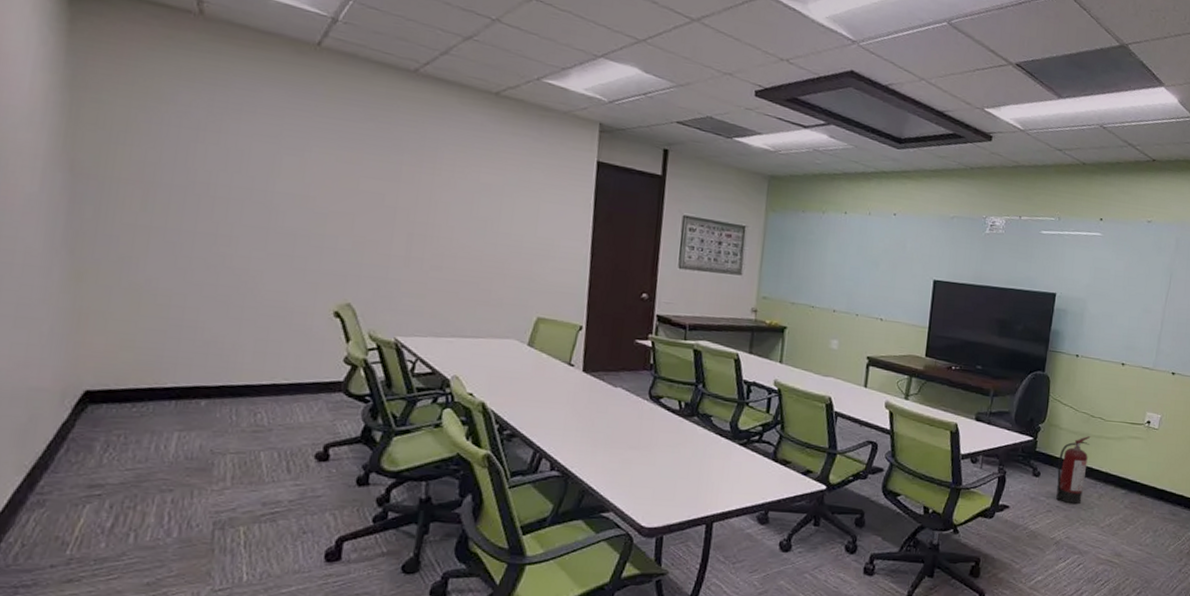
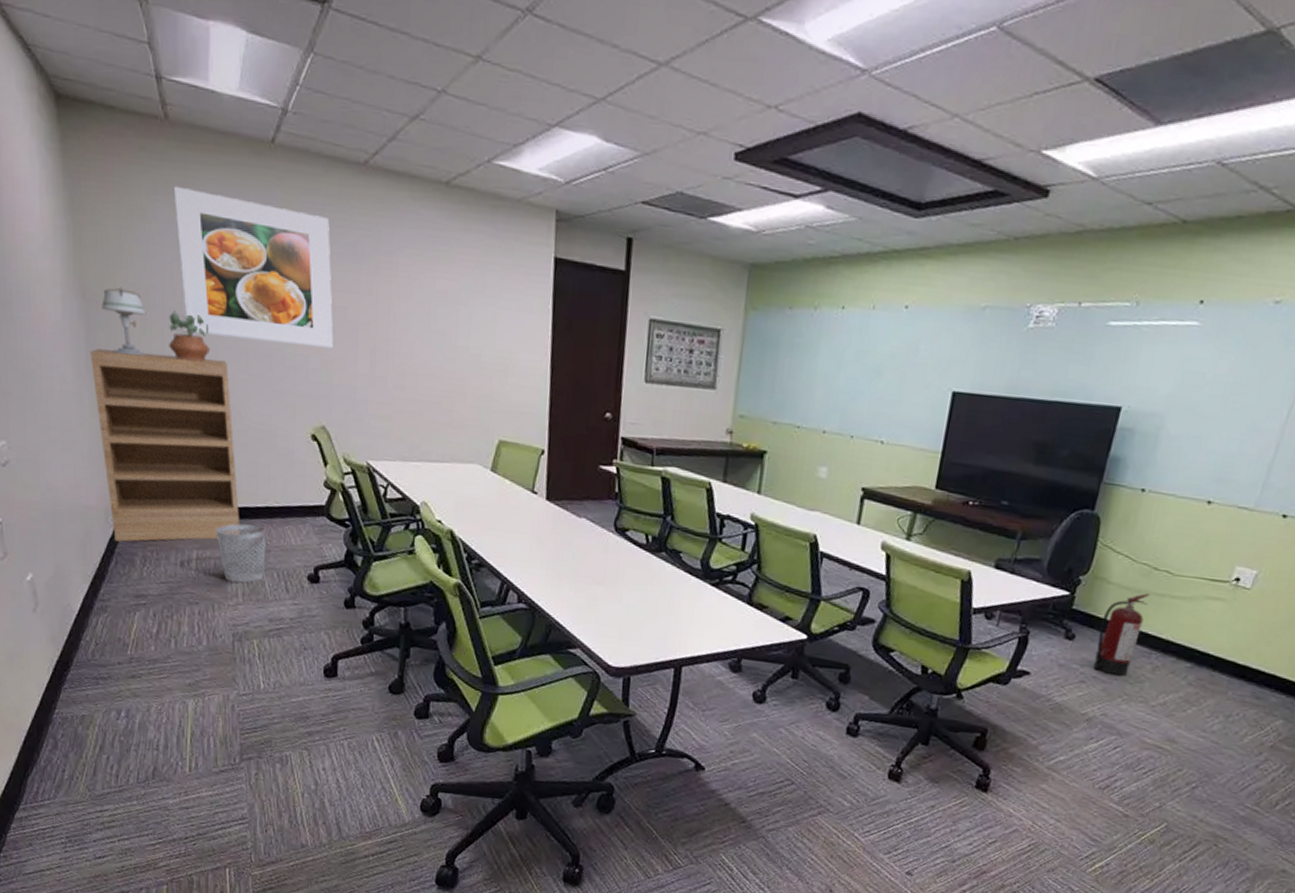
bookcase: none [69,222,243,426] -> present [89,348,240,542]
table lamp: none [93,163,150,231] -> present [102,287,146,356]
potted plant: none [173,189,226,240] -> present [169,311,211,362]
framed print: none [197,73,374,231] -> present [173,185,334,349]
wastebasket: none [206,402,270,466] -> present [216,524,267,583]

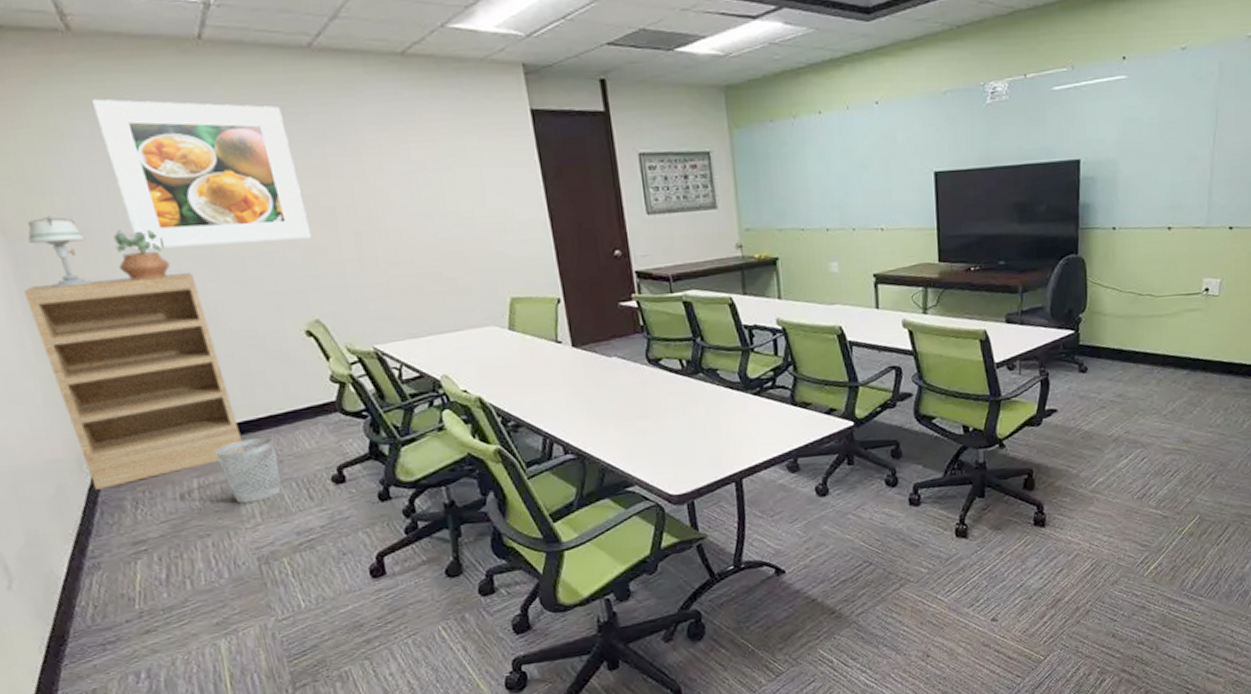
fire extinguisher: present [1093,593,1151,677] -> none [1106,318,1141,396]

